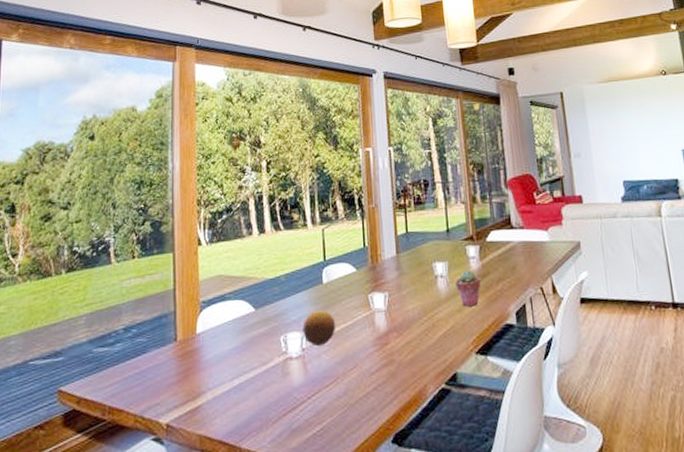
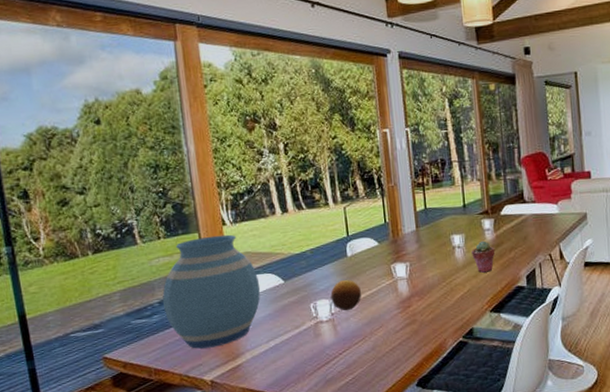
vase: none [128,255,230,385] -> present [162,234,261,349]

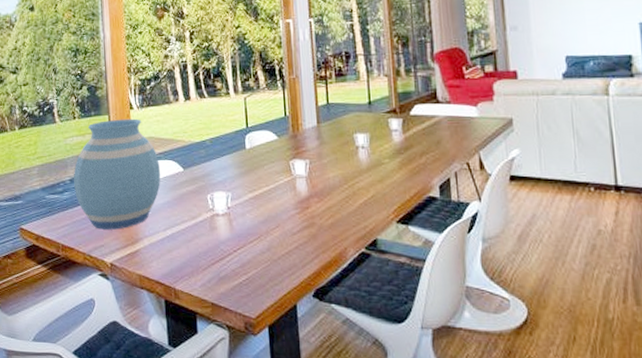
fruit: present [330,279,362,311] -> none [227,172,259,206]
potted succulent: present [472,240,496,273] -> none [377,142,404,178]

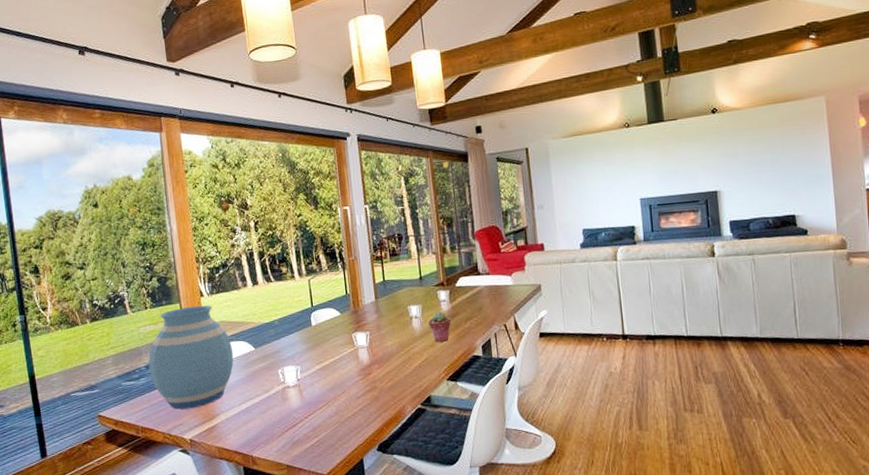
potted succulent: none [377,142,404,178] -> present [428,311,452,342]

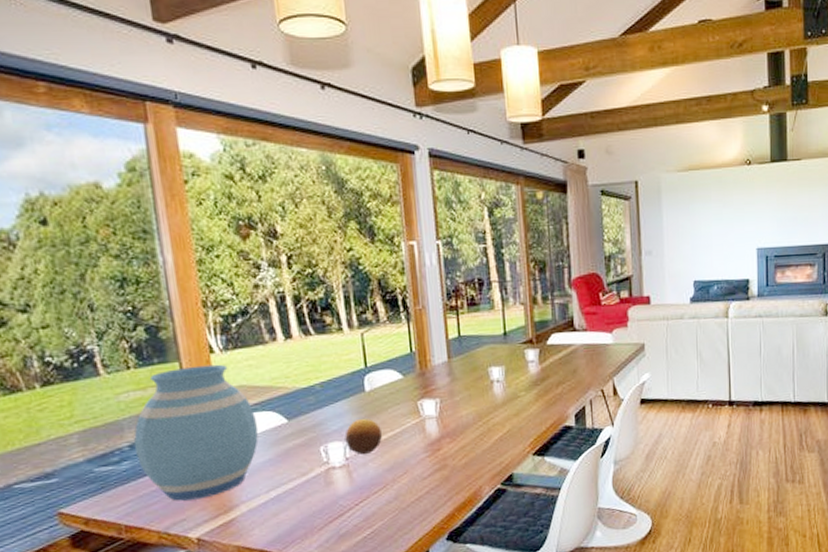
fruit: none [296,347,326,377] -> present [344,418,383,455]
potted succulent: present [428,311,452,342] -> none [513,374,540,411]

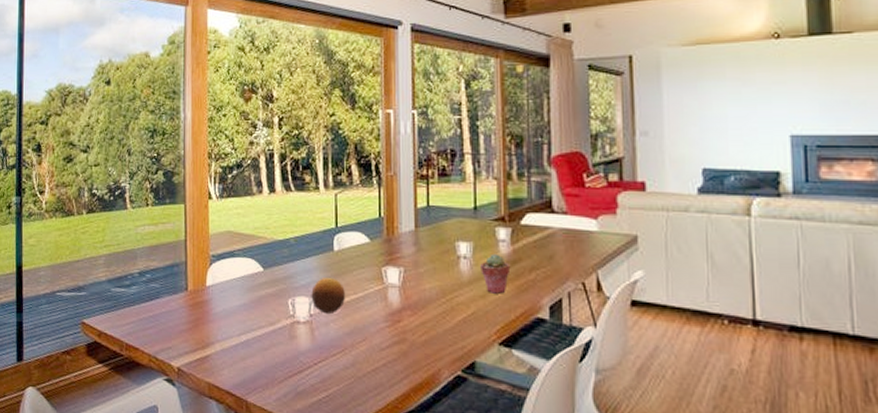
vase: present [134,364,259,501] -> none [143,209,239,331]
potted succulent: none [513,374,540,411] -> present [481,253,511,294]

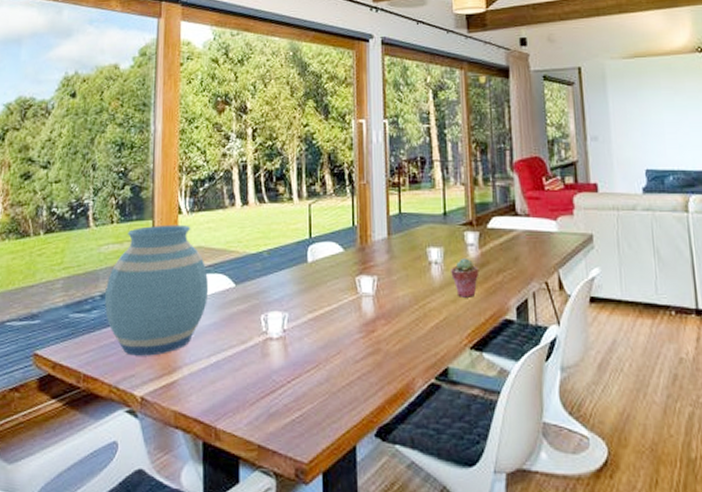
vase: none [143,209,239,331] -> present [105,224,209,356]
fruit: present [311,277,346,315] -> none [284,289,320,329]

